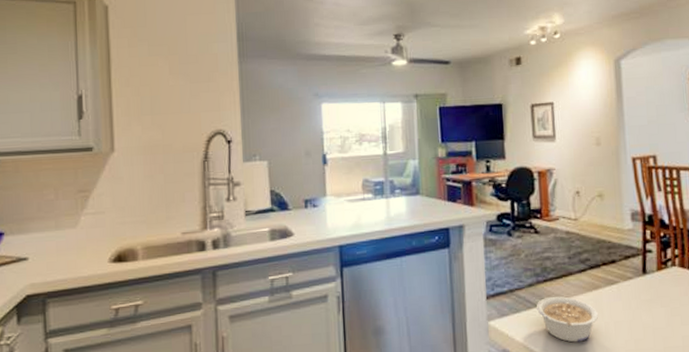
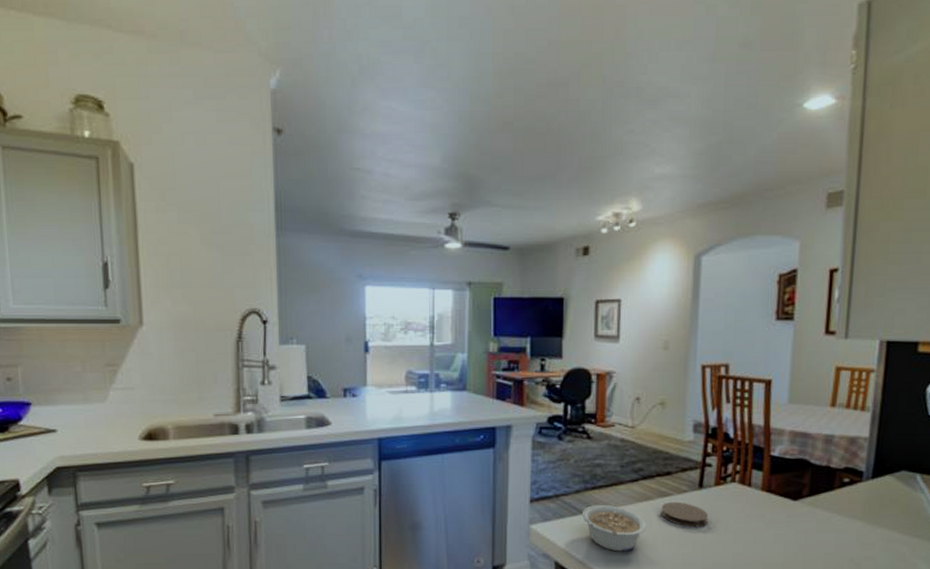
coaster: none [609,288,655,313] -> present [660,501,708,527]

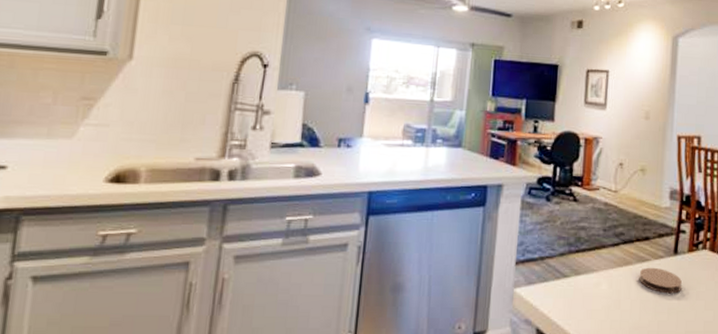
legume: present [582,504,647,552] -> none [565,268,626,318]

